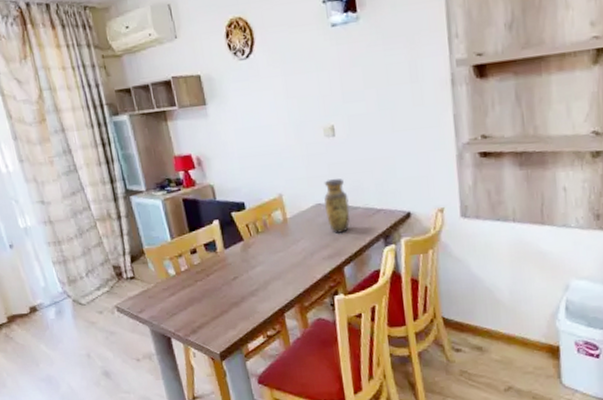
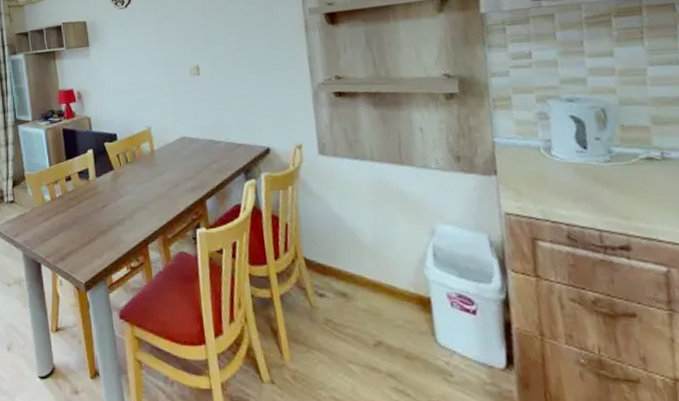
vase: present [323,178,350,233] -> none [188,113,212,166]

